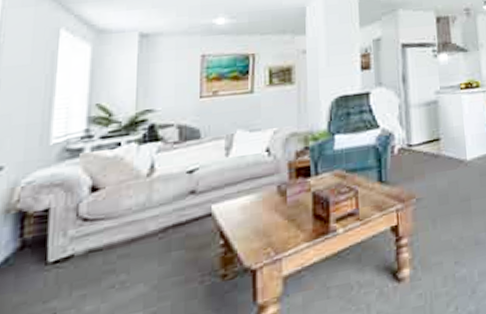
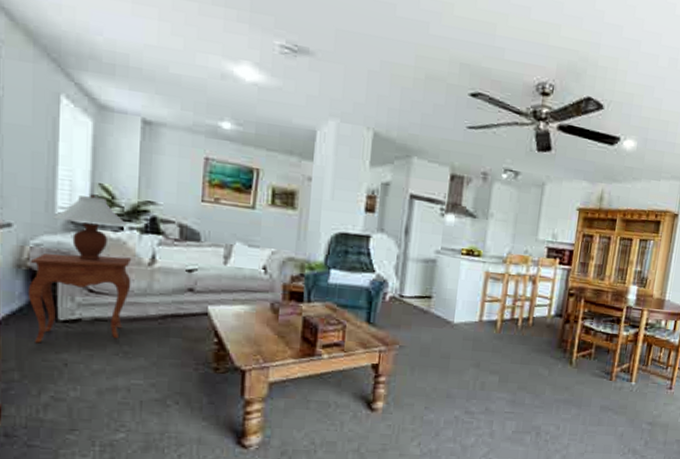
side table: none [15,173,130,297] -> present [27,253,132,344]
table lamp: none [47,116,125,188] -> present [53,194,127,261]

